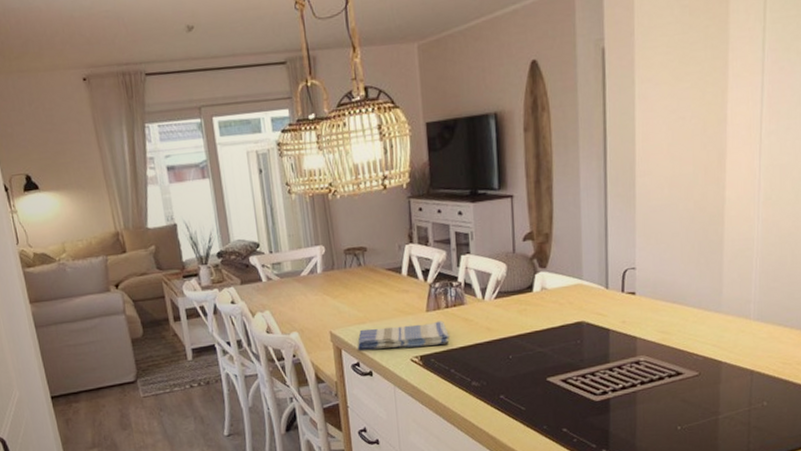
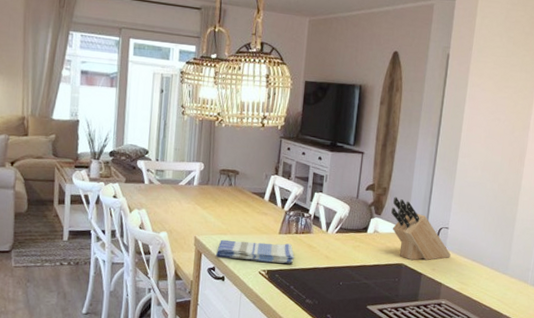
knife block: none [559,242,643,316] -> present [391,196,451,261]

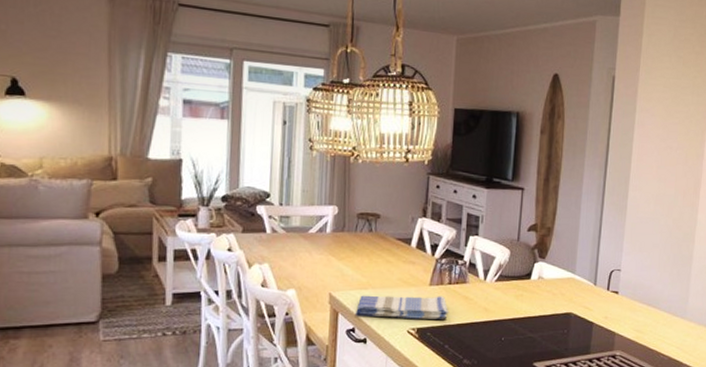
knife block: present [391,196,451,261] -> none [557,237,624,309]

